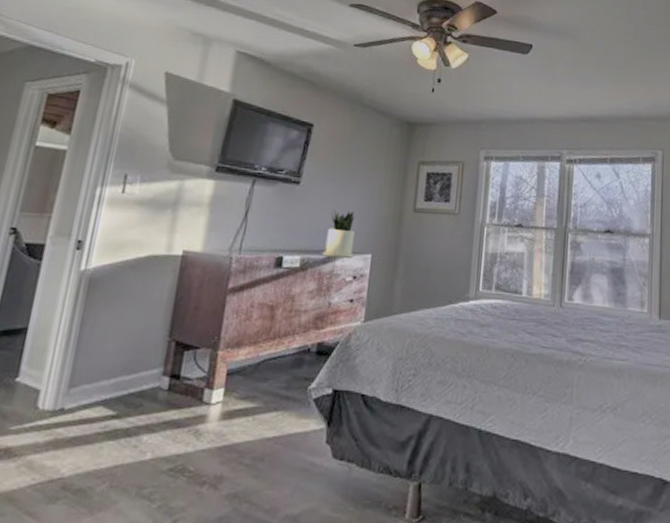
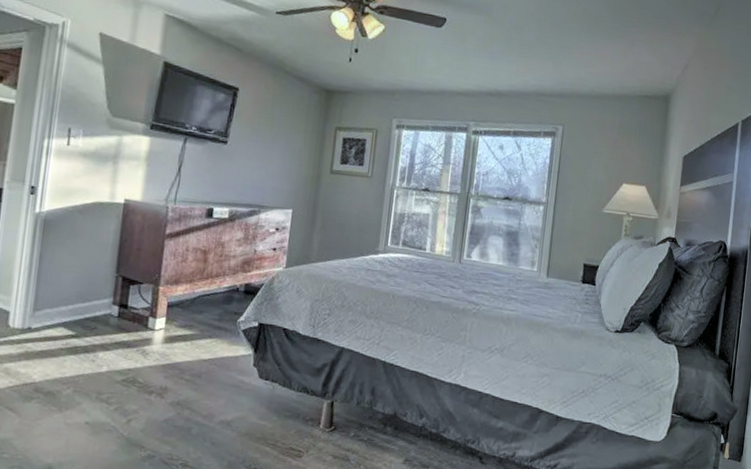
planter: present [321,210,355,259] -> none [247,169,277,212]

